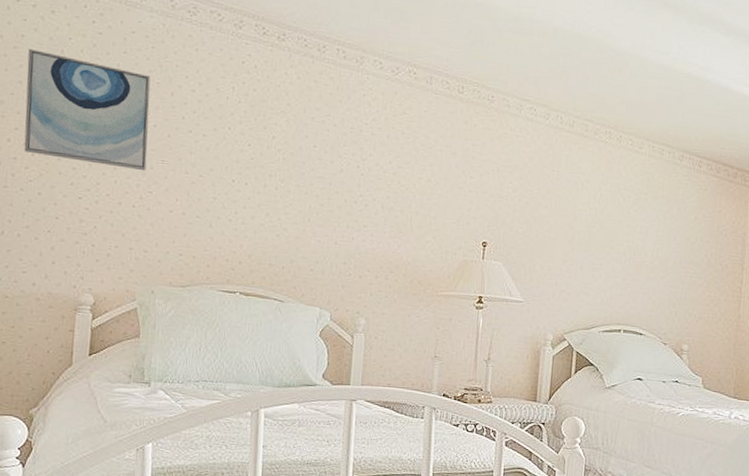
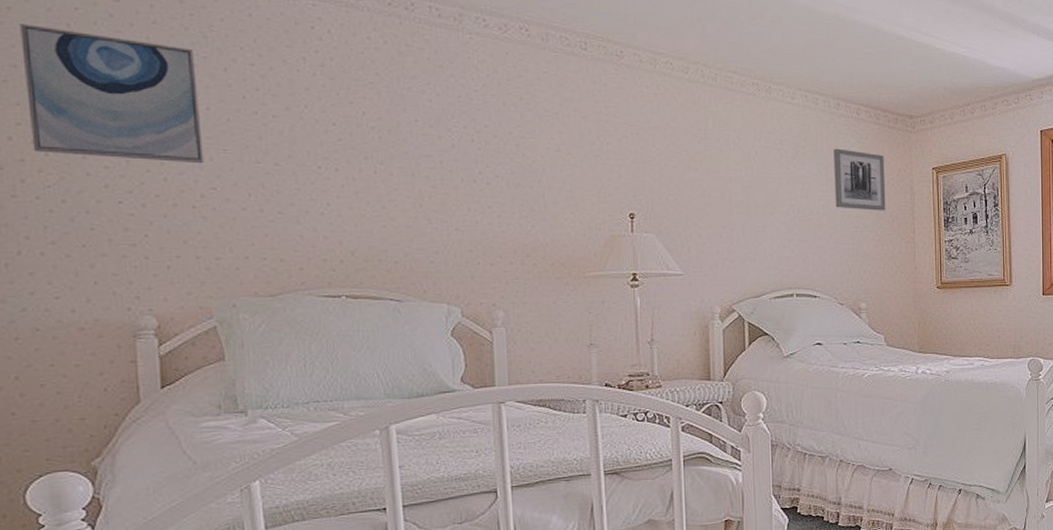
wall art: none [669,197,720,260] -> present [834,148,886,211]

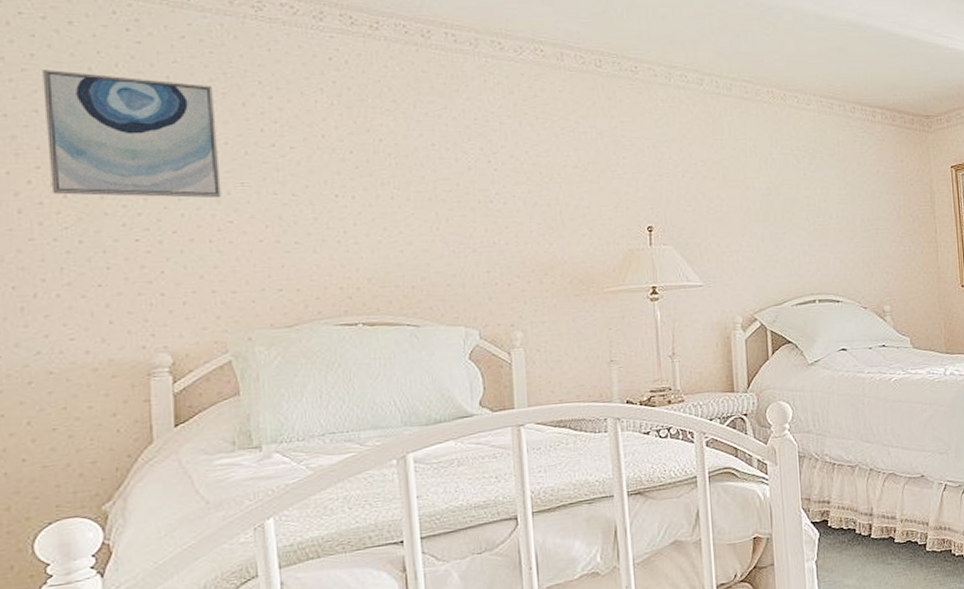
wall art: present [834,148,886,211] -> none [851,151,906,212]

